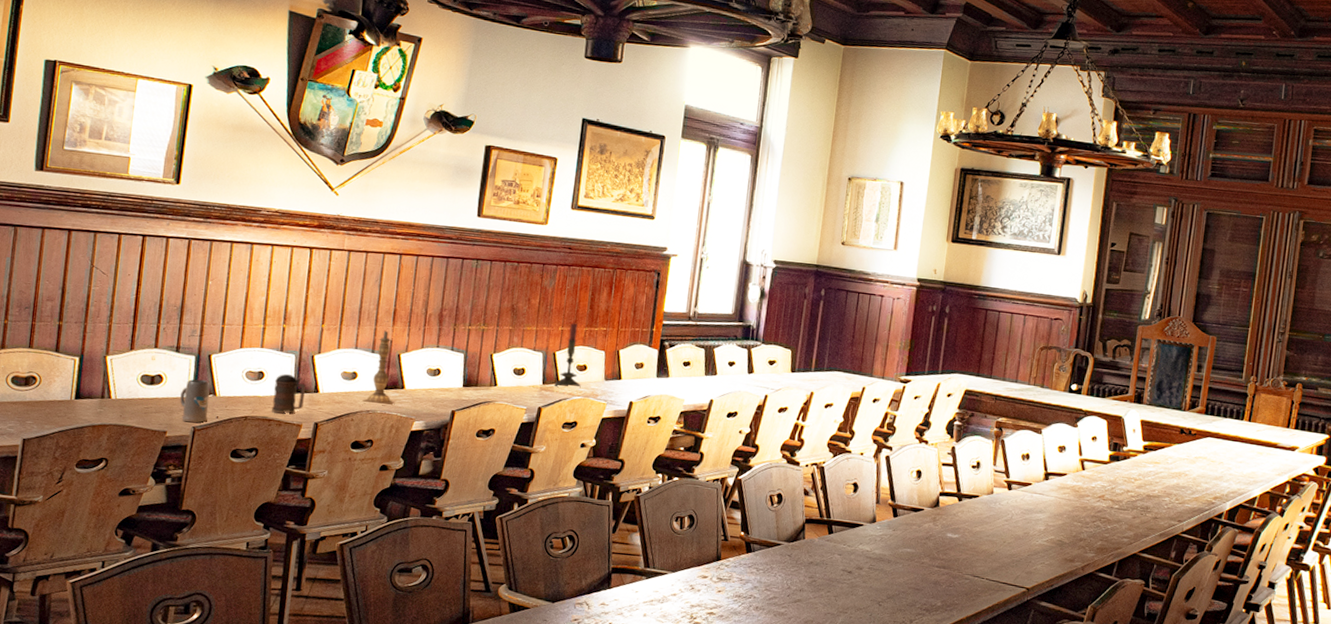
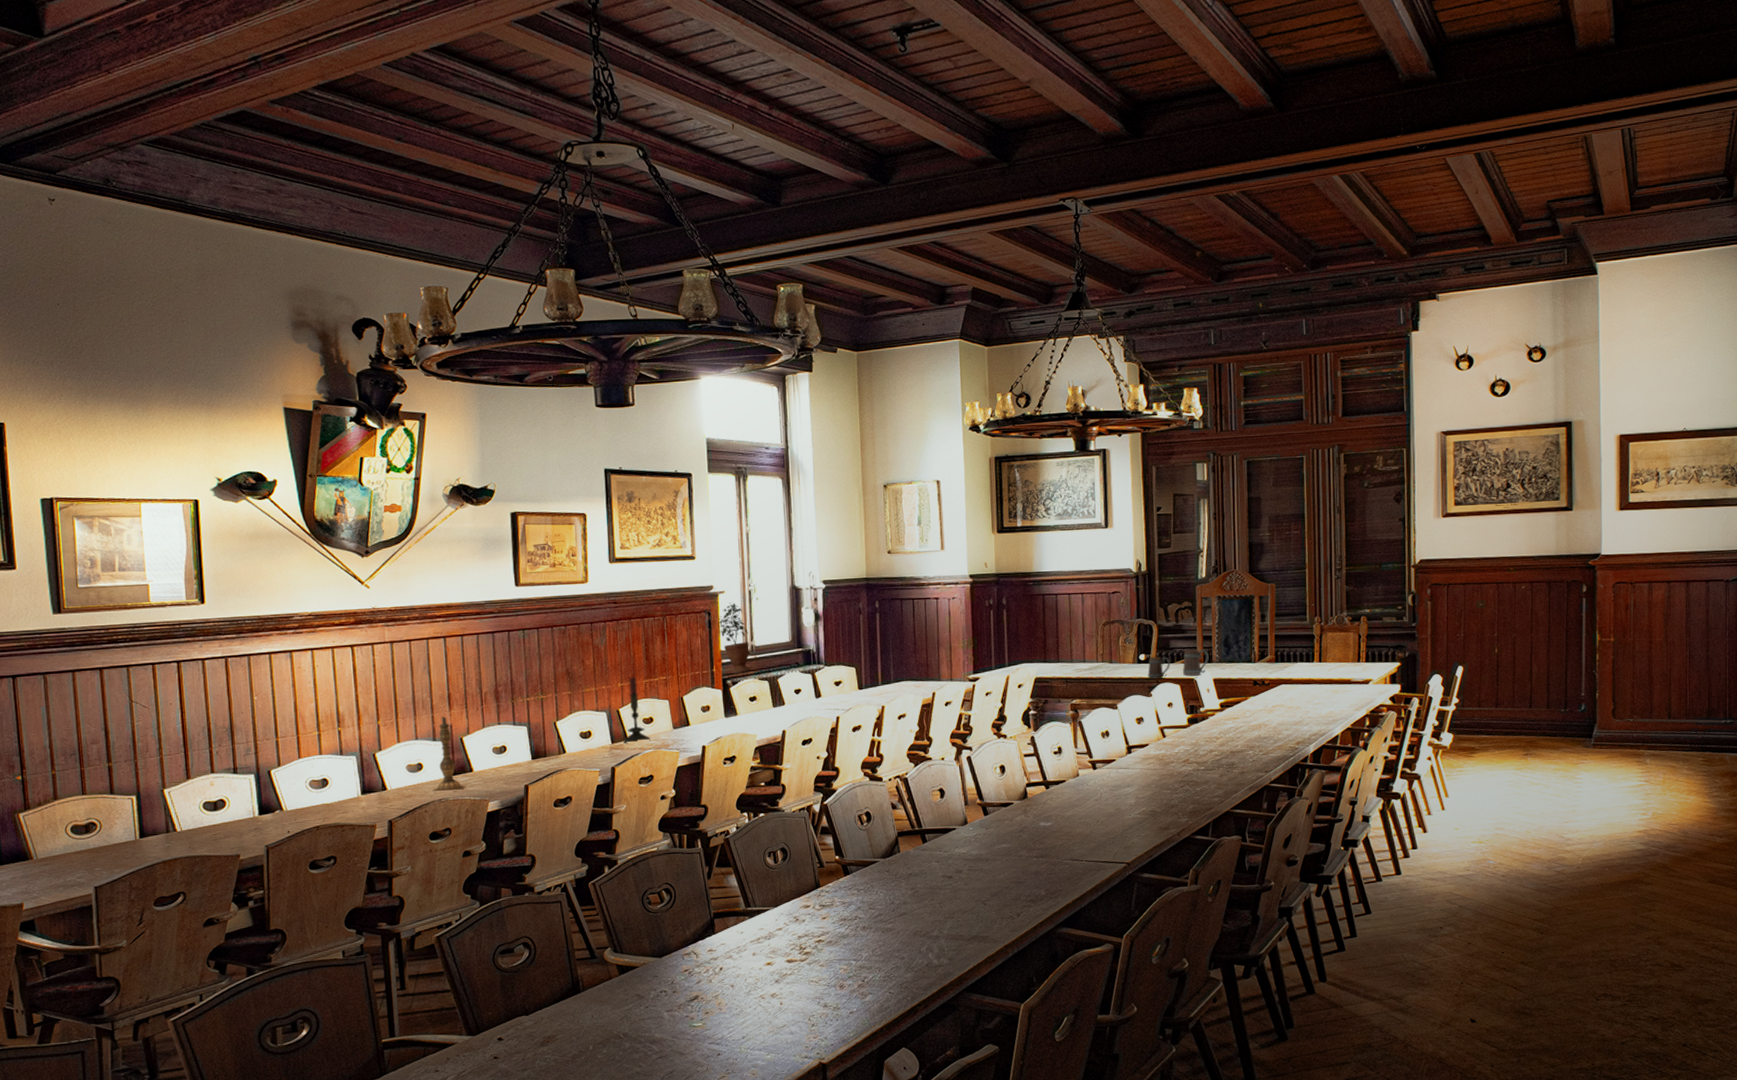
beer mug: present [180,379,210,423] -> none [247,796,279,842]
beer mug: present [271,373,306,414] -> none [339,776,374,818]
potted plant: none [665,266,694,337] -> present [718,601,752,675]
beer mug: none [1076,388,1101,412] -> present [1148,656,1170,680]
beer mug: none [1111,387,1140,415] -> present [1182,649,1209,676]

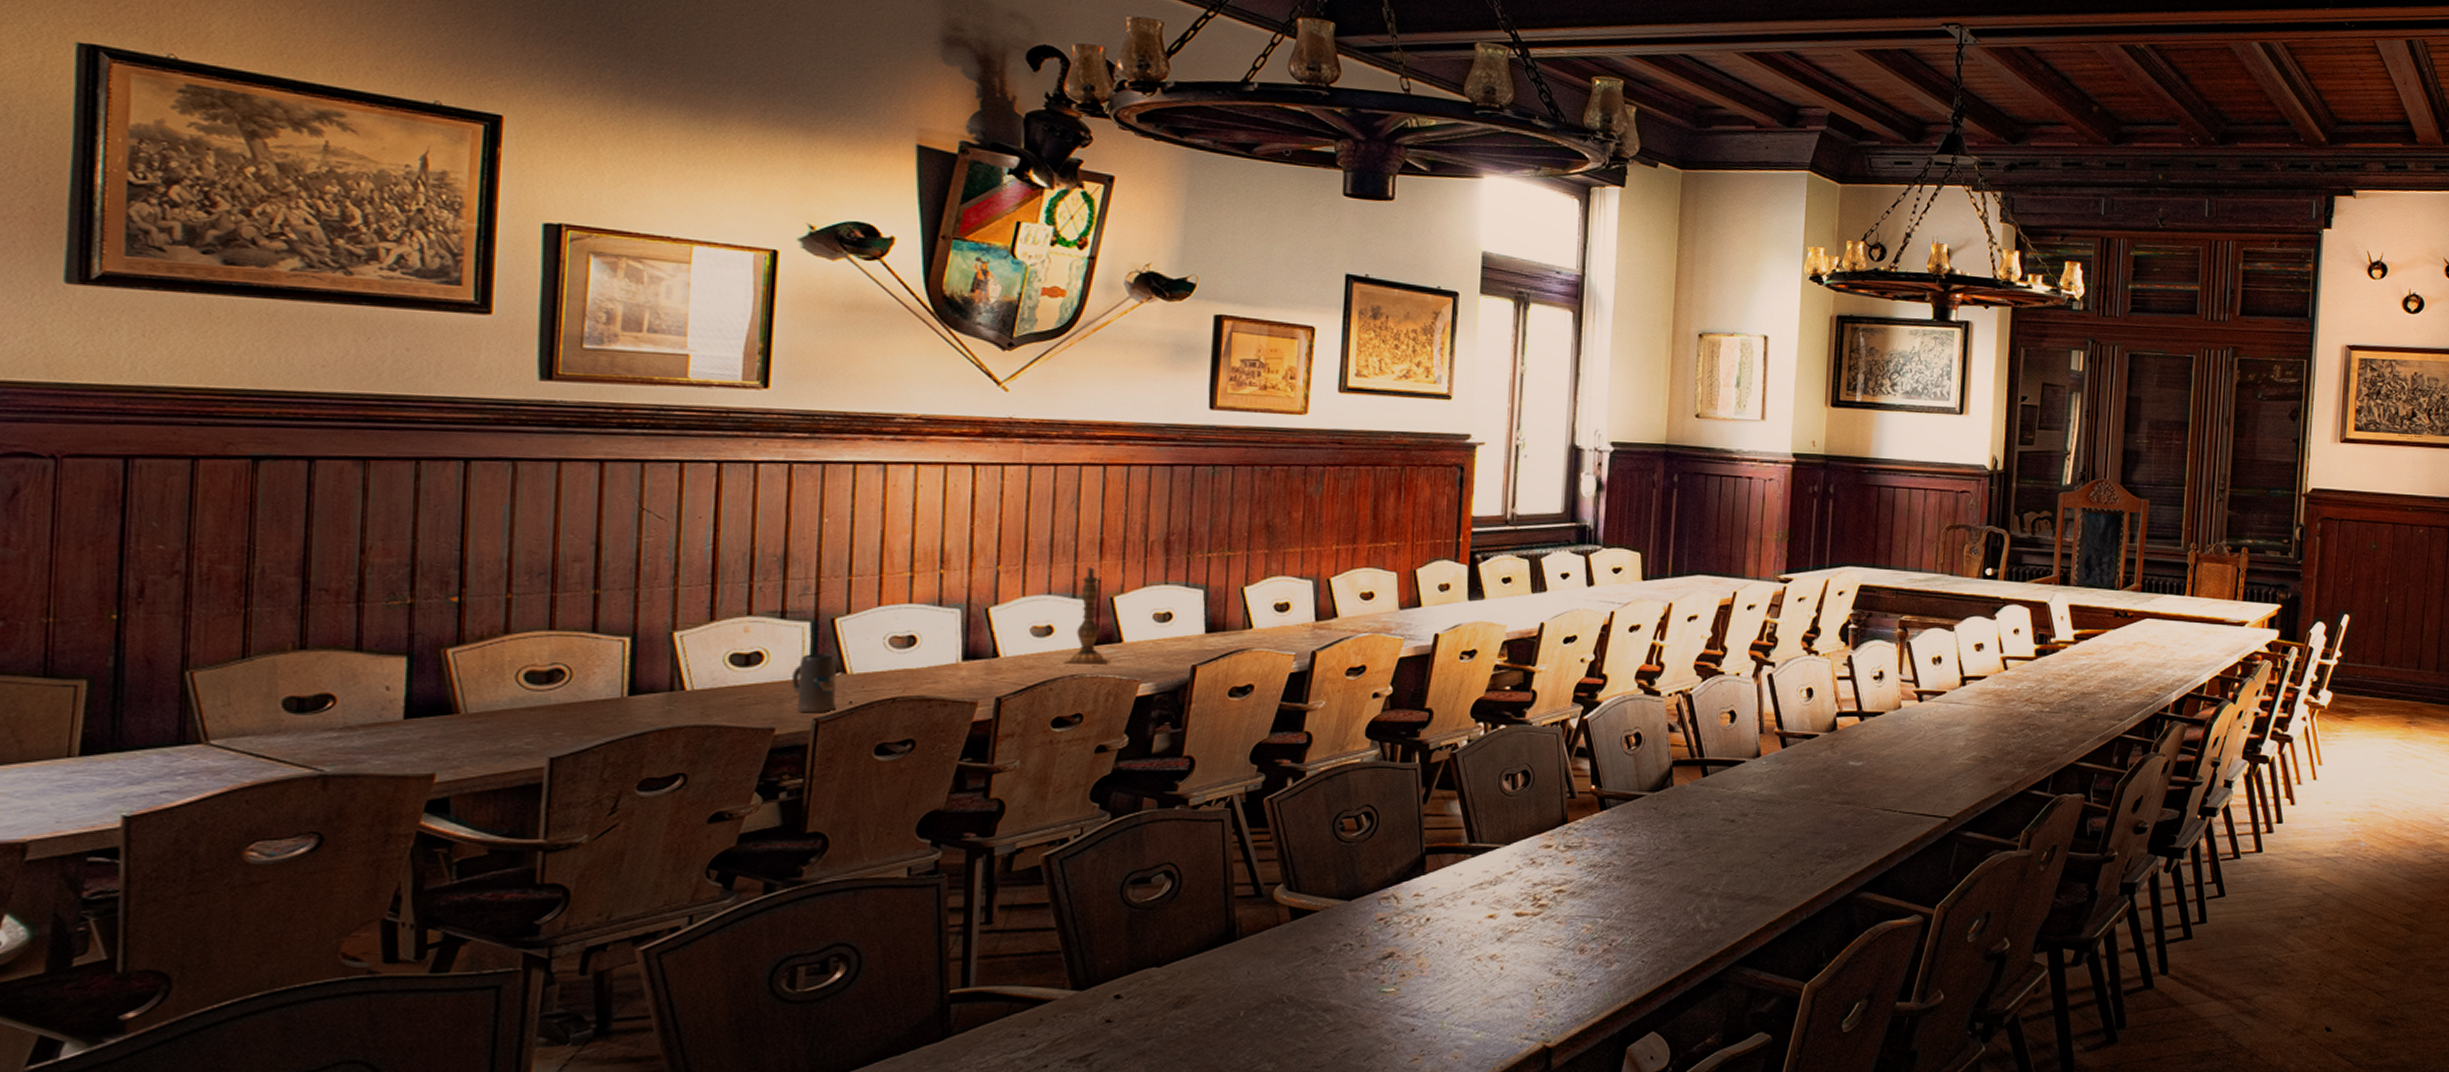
beer mug: none [247,796,279,842] -> present [792,653,837,713]
candle: present [623,676,651,744] -> none [1331,537,1368,624]
potted plant: present [718,601,752,675] -> none [1472,456,1510,548]
beer mug: present [1148,656,1170,680] -> none [1993,572,2021,600]
beer mug: present [1182,649,1209,676] -> none [2034,568,2066,600]

